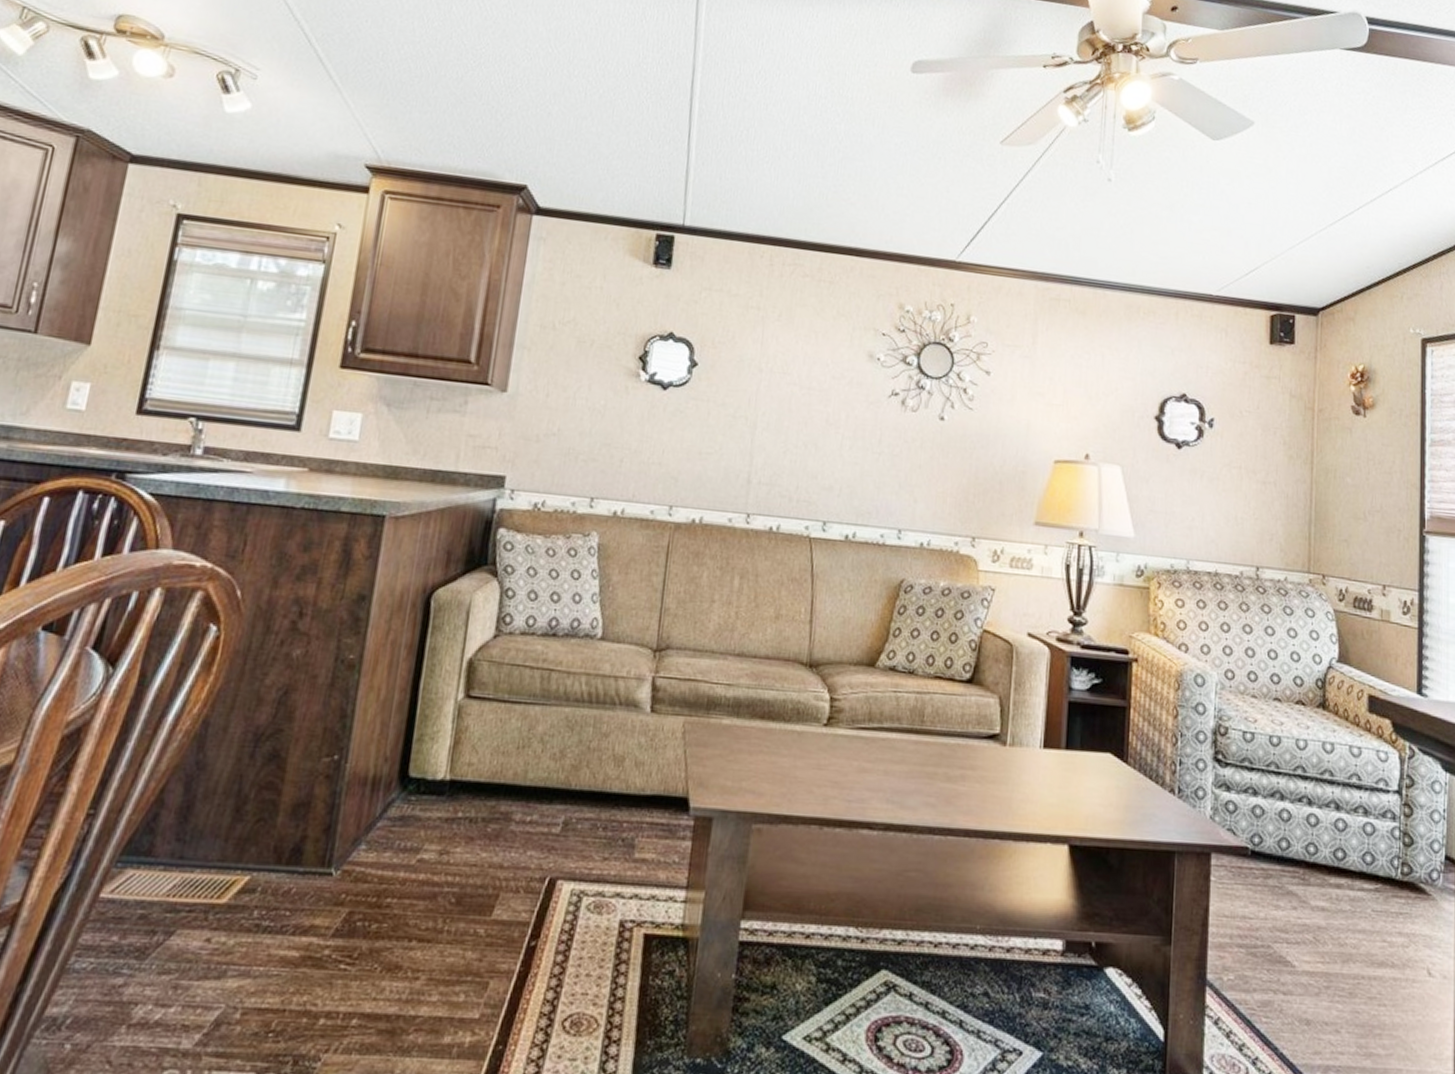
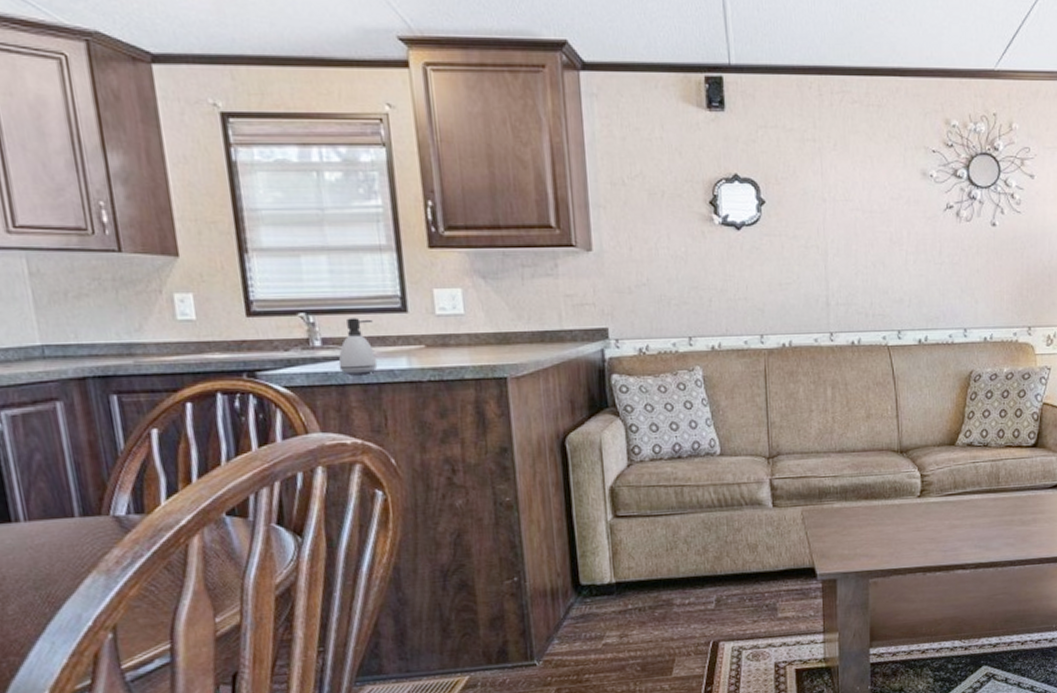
soap dispenser: none [212,429,262,493] -> present [338,318,378,376]

